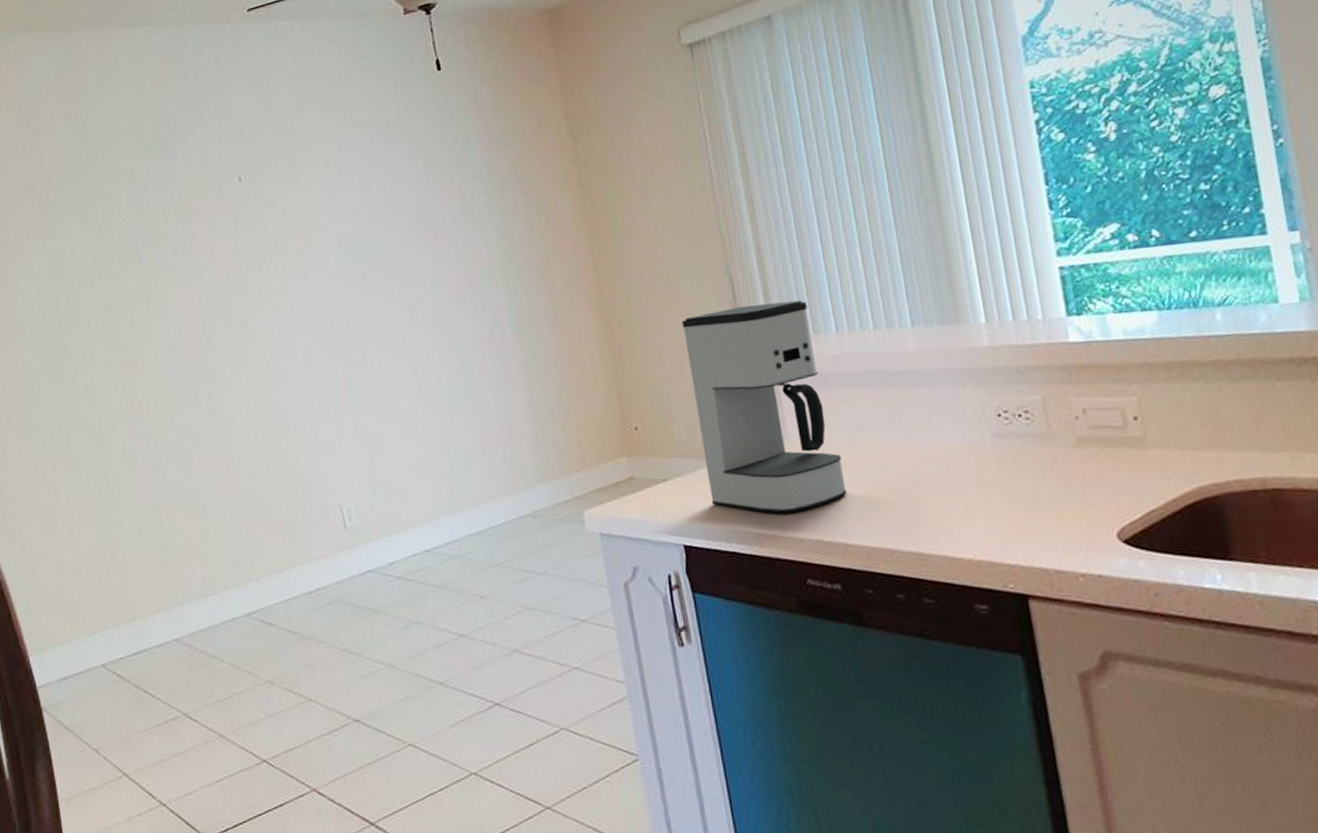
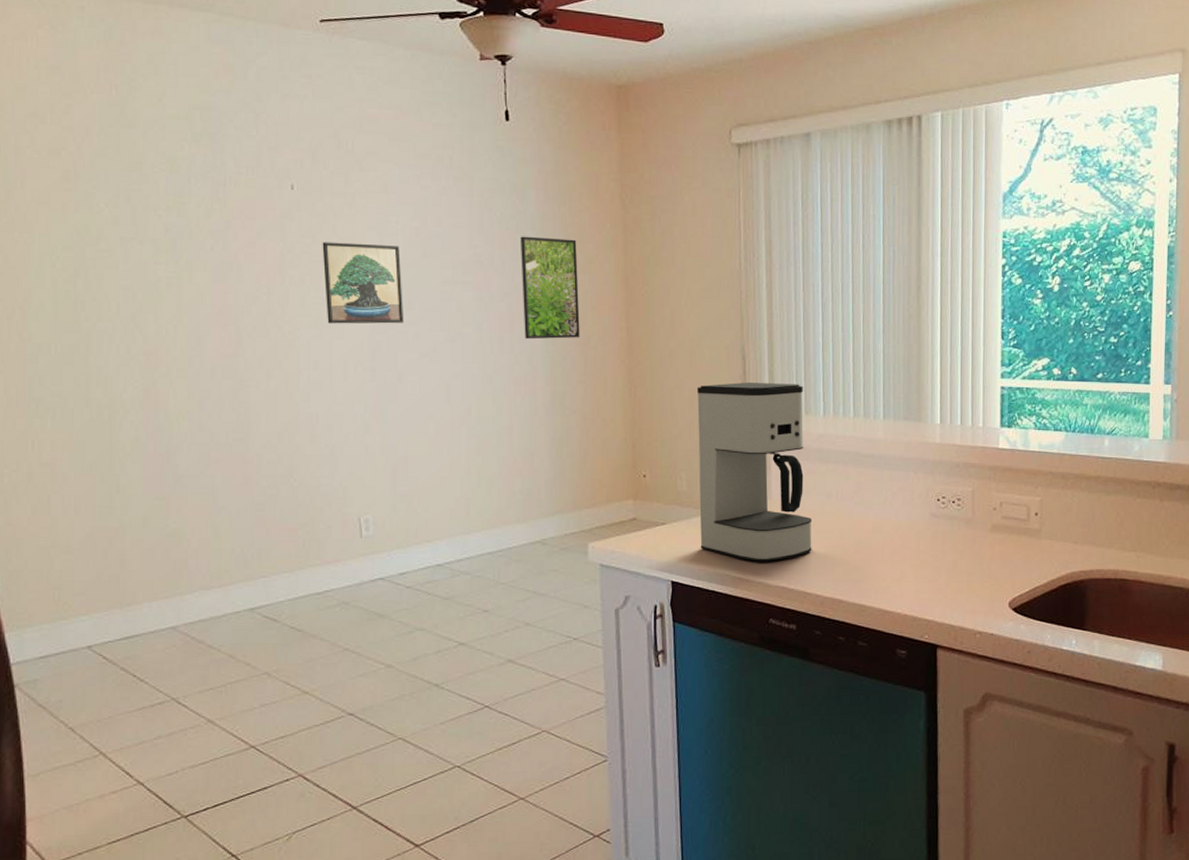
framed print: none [273,219,362,310] -> present [322,242,404,324]
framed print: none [467,180,544,296] -> present [520,236,580,340]

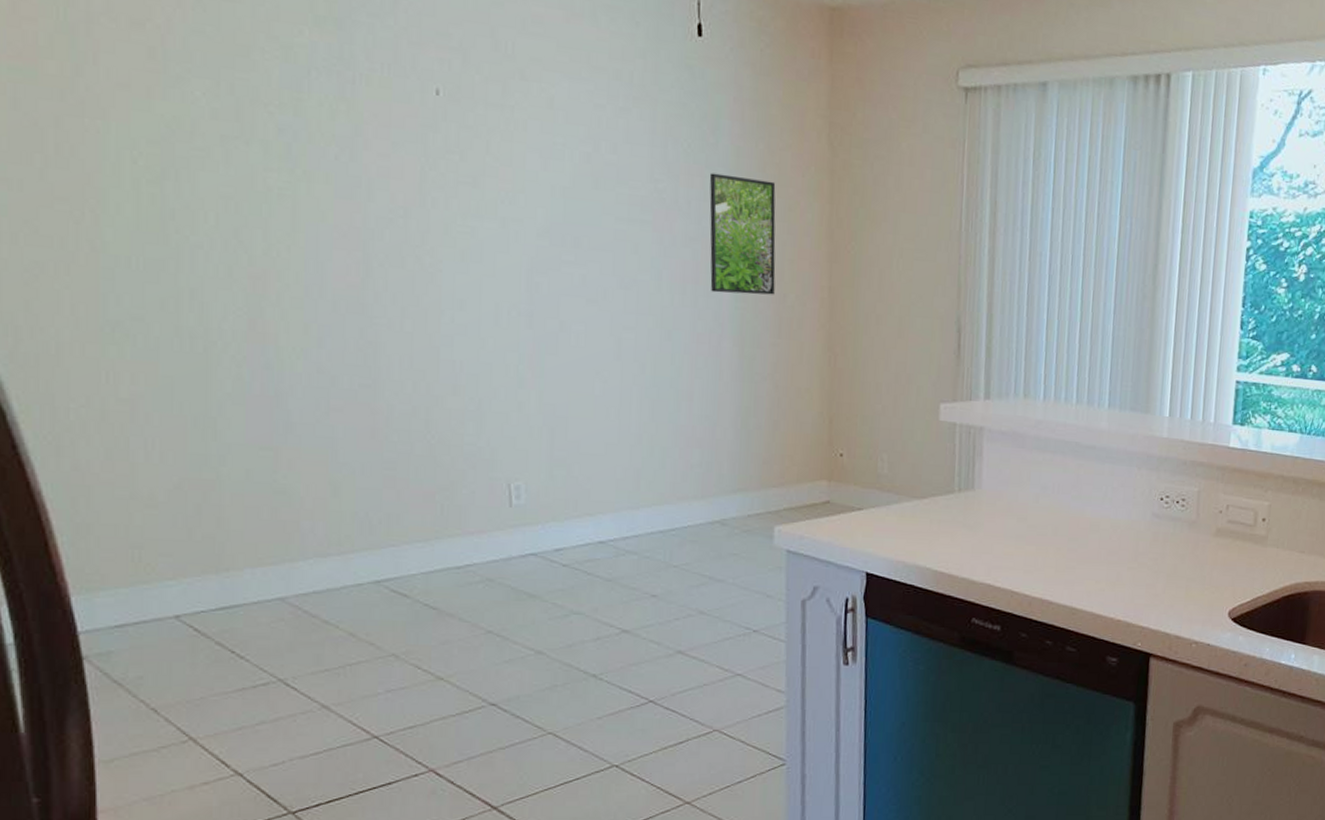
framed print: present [322,242,404,324] -> none [472,160,570,263]
coffee maker: present [697,381,813,562] -> none [900,357,1025,557]

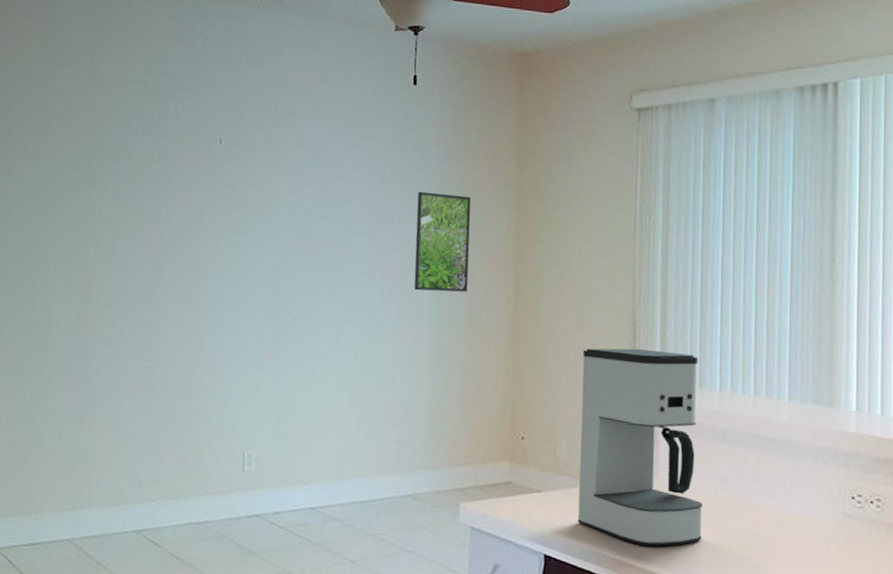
coffee maker: none [900,357,1025,557] -> present [577,348,704,547]

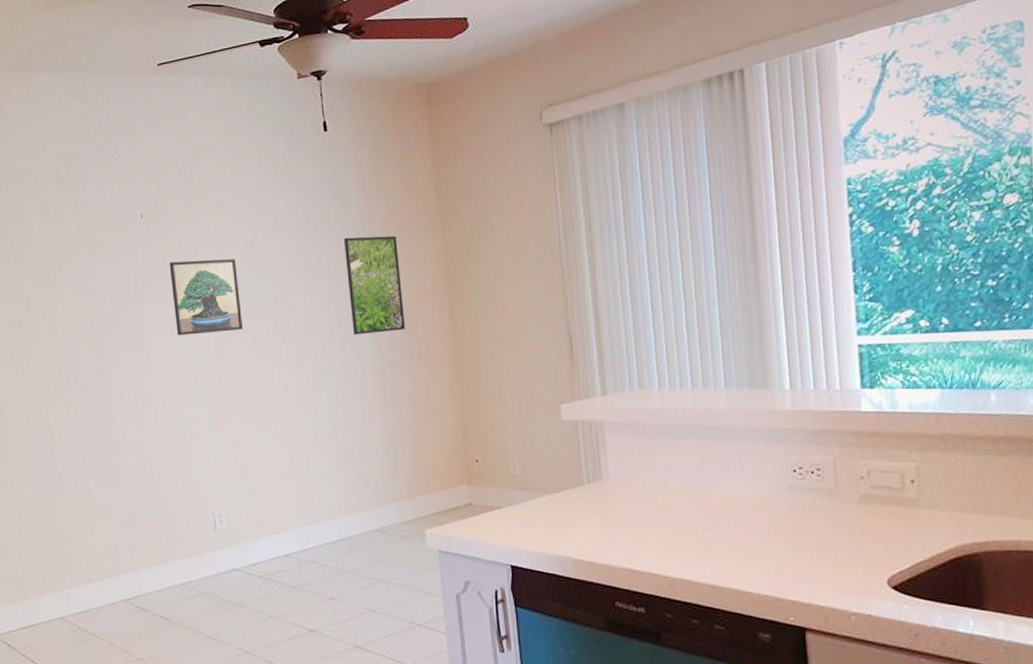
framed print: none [236,190,307,268] -> present [169,259,244,336]
coffee maker: present [577,348,704,547] -> none [524,358,656,543]

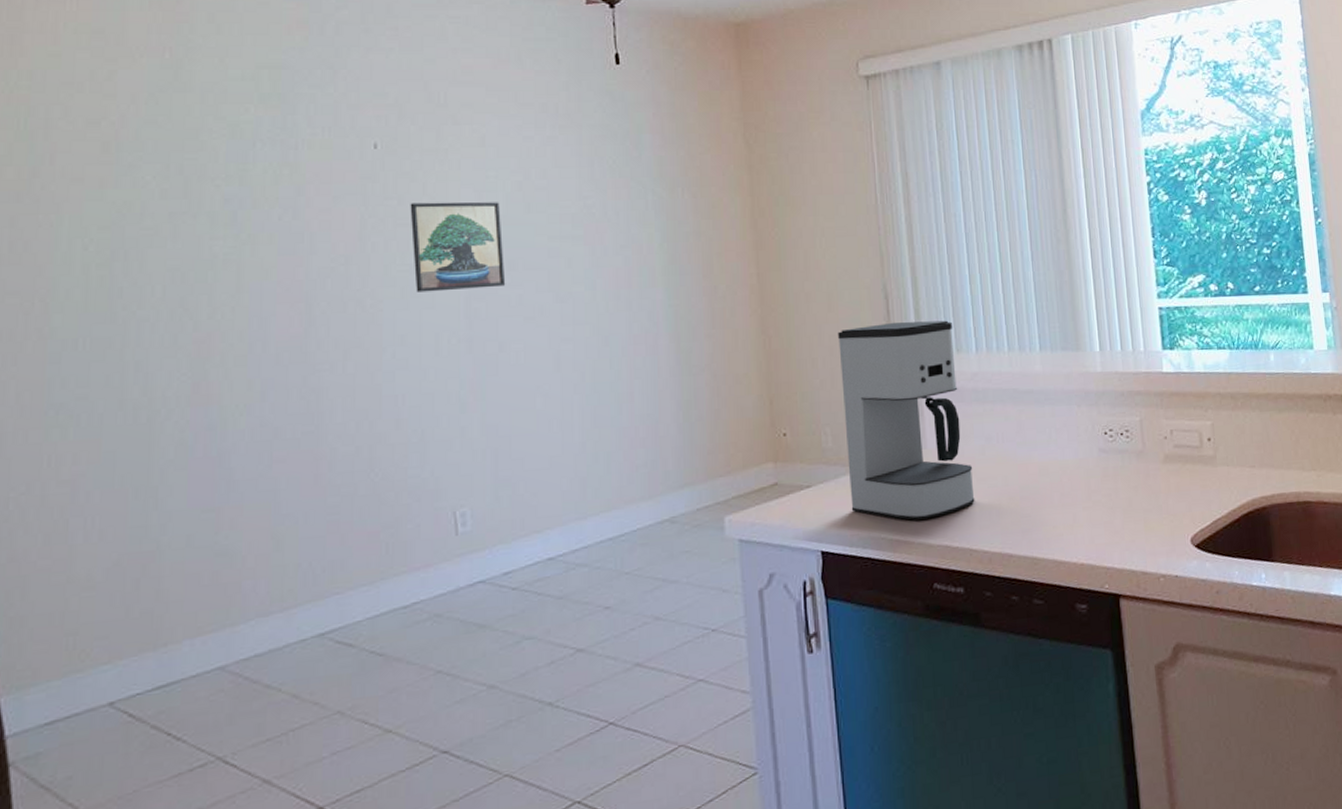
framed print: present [343,235,405,335] -> none [635,183,706,294]
coffee maker: none [524,358,656,543] -> present [838,320,975,520]

